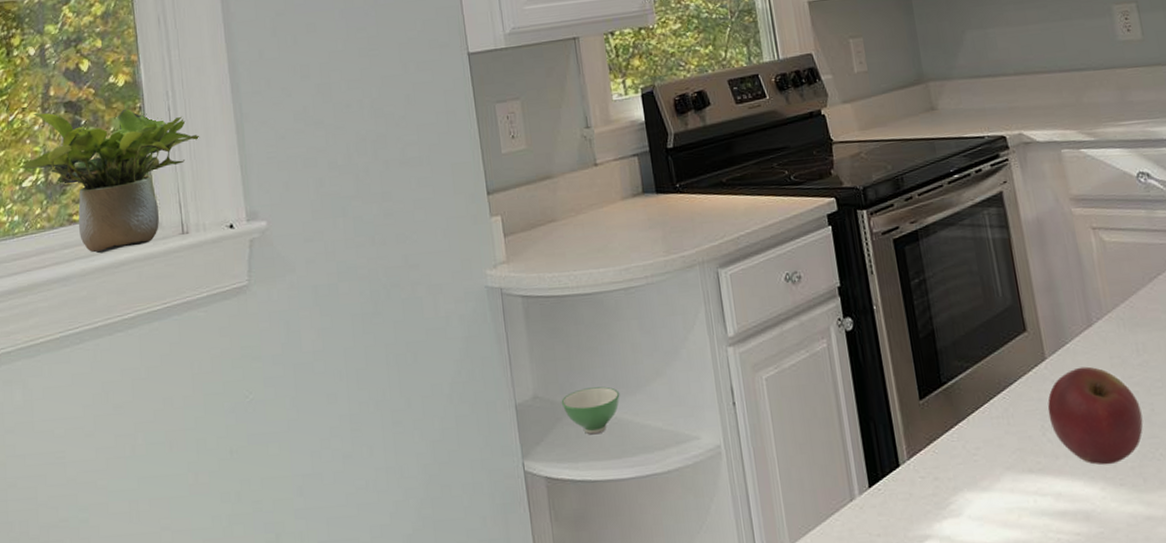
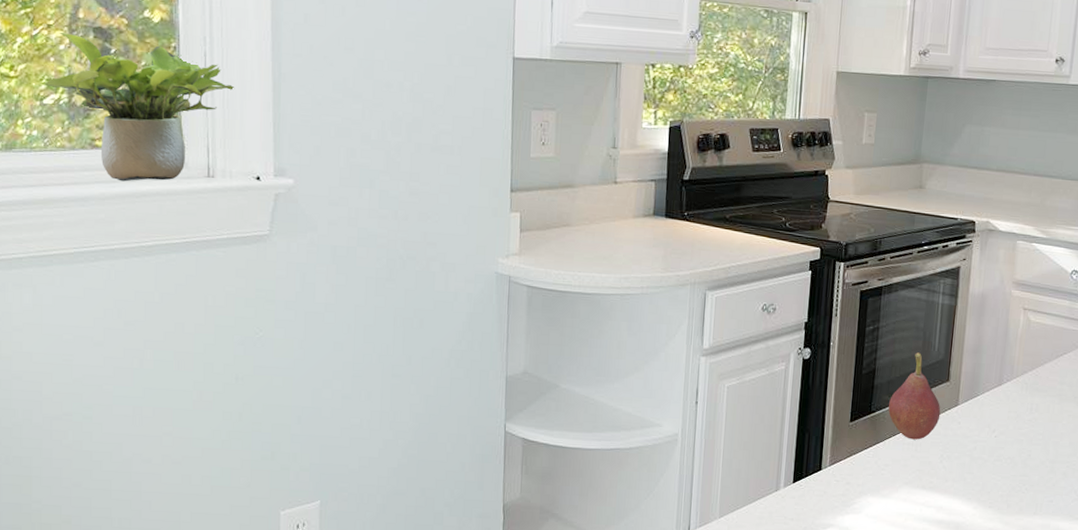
bowl: present [561,386,620,435] -> none [547,371,600,410]
fruit: none [960,301,1028,411] -> present [888,352,941,440]
apple: present [1047,366,1144,465] -> none [948,415,1021,491]

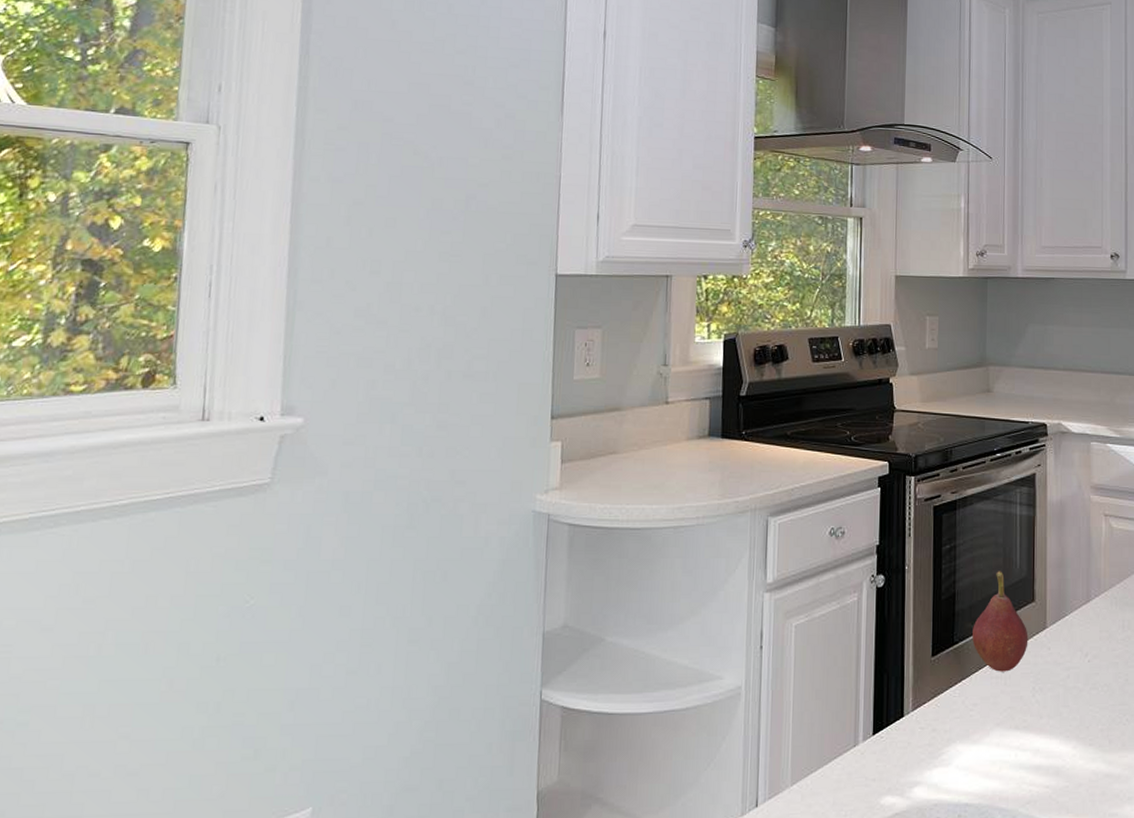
potted plant: present [44,32,235,182] -> none [15,266,242,431]

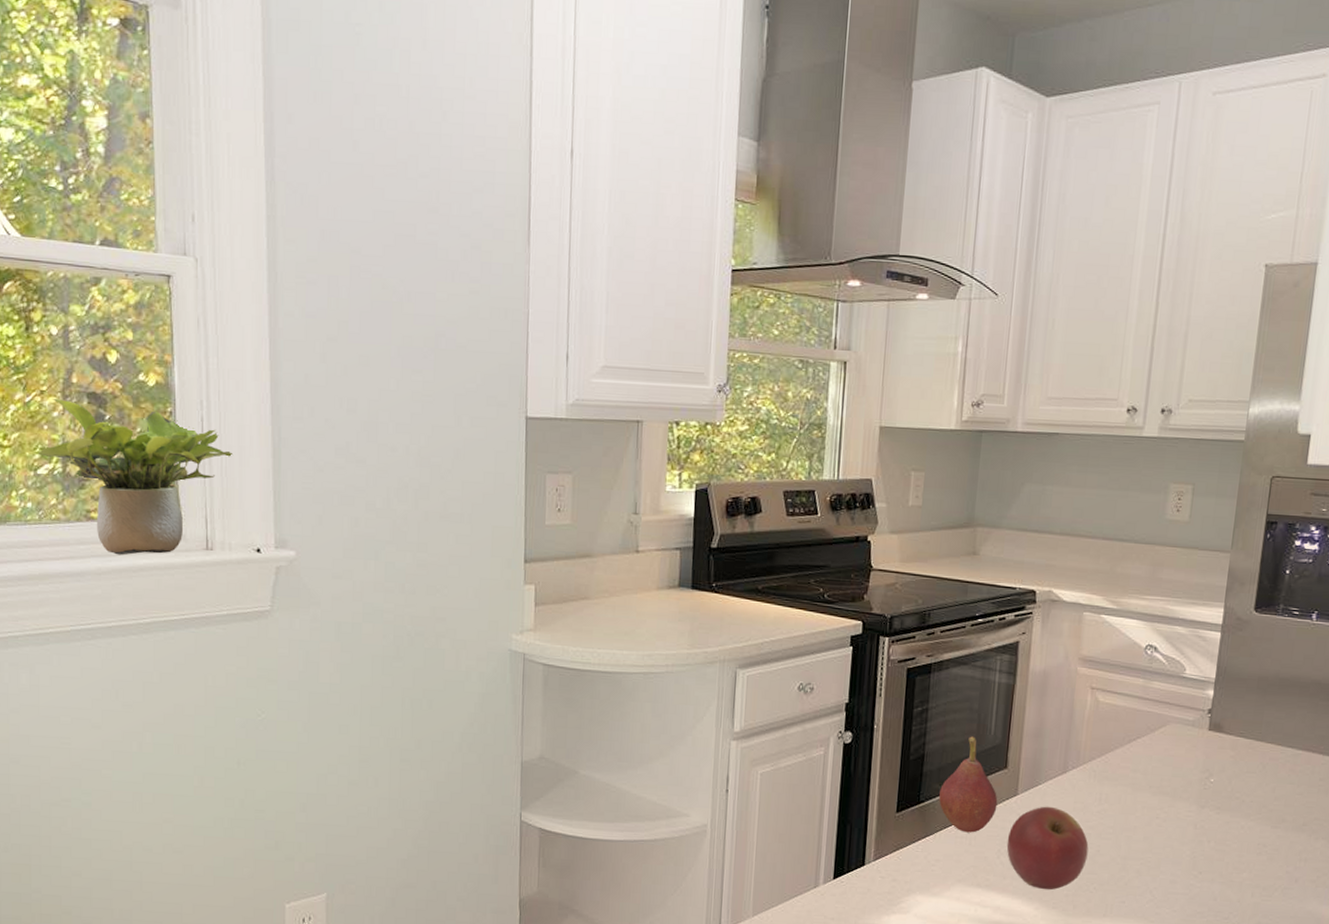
potted plant: none [15,266,242,431] -> present [37,398,234,556]
apple: none [1040,637,1117,727] -> present [1006,806,1089,890]

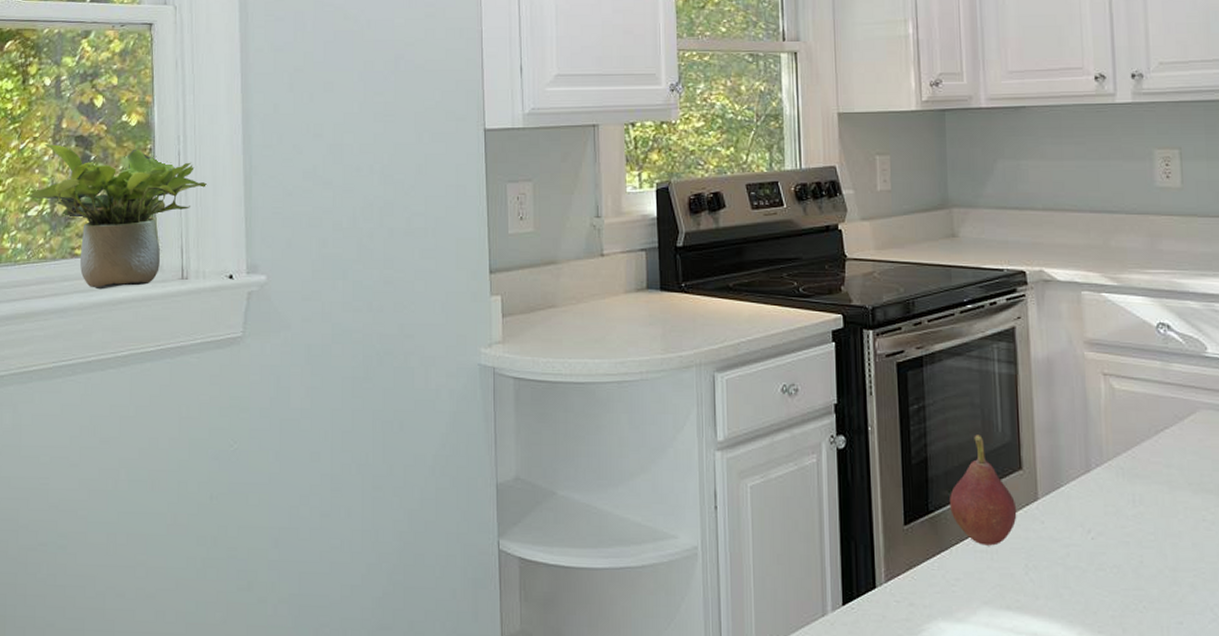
apple: present [1006,806,1089,890] -> none [1033,511,1130,611]

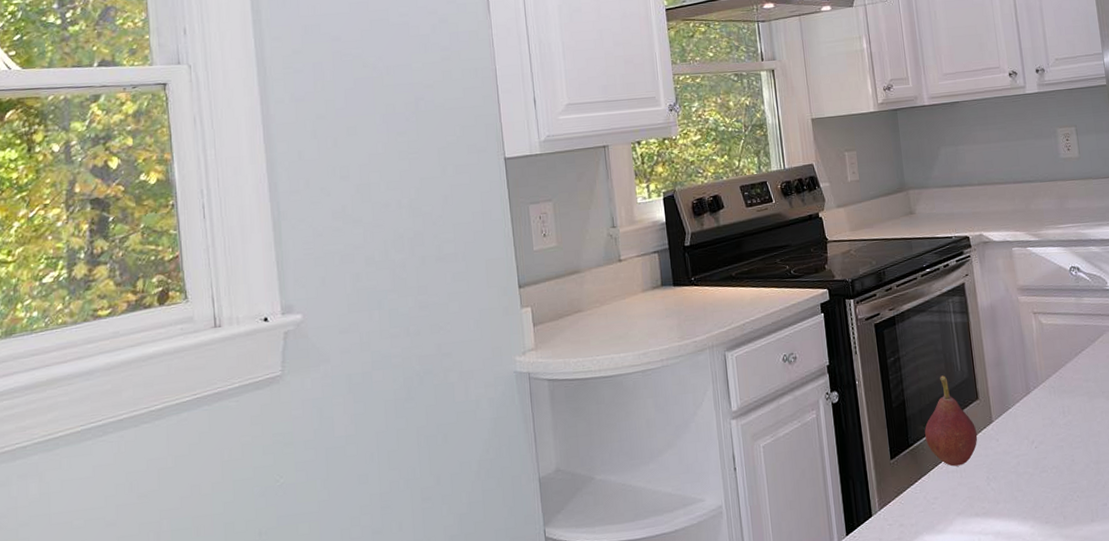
potted plant: present [28,143,208,290] -> none [42,206,236,348]

